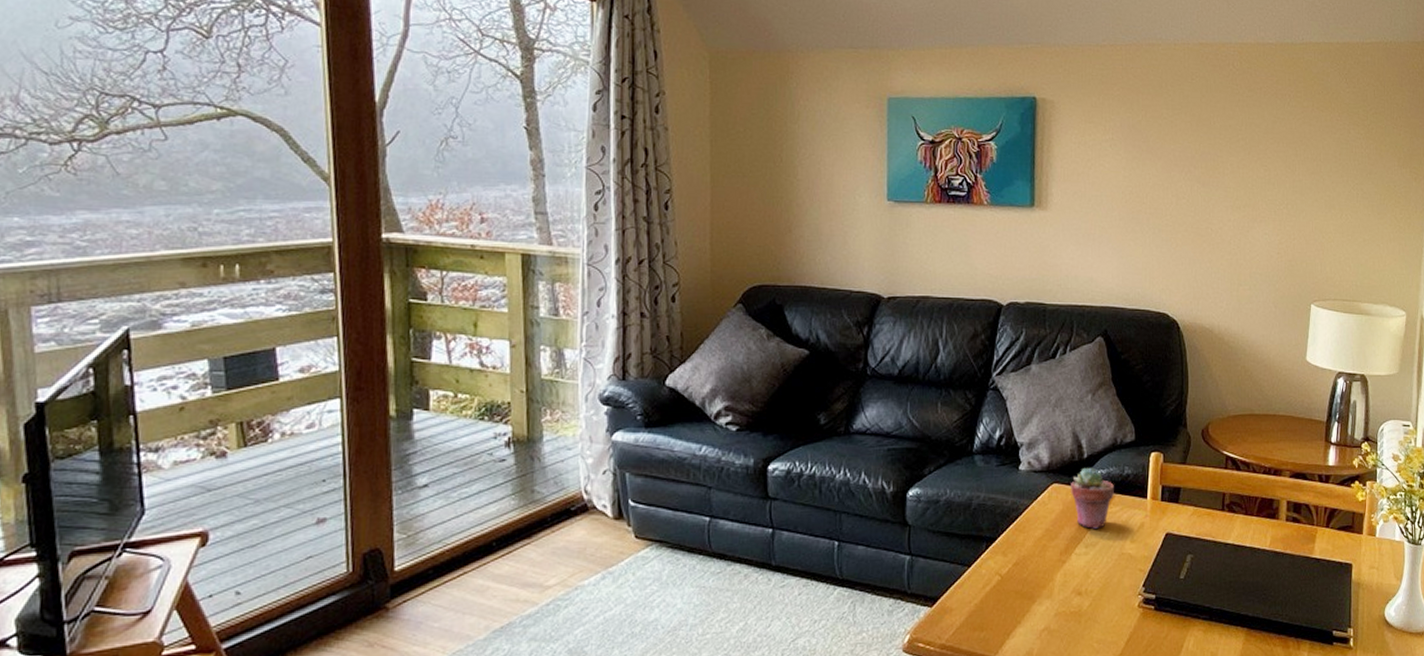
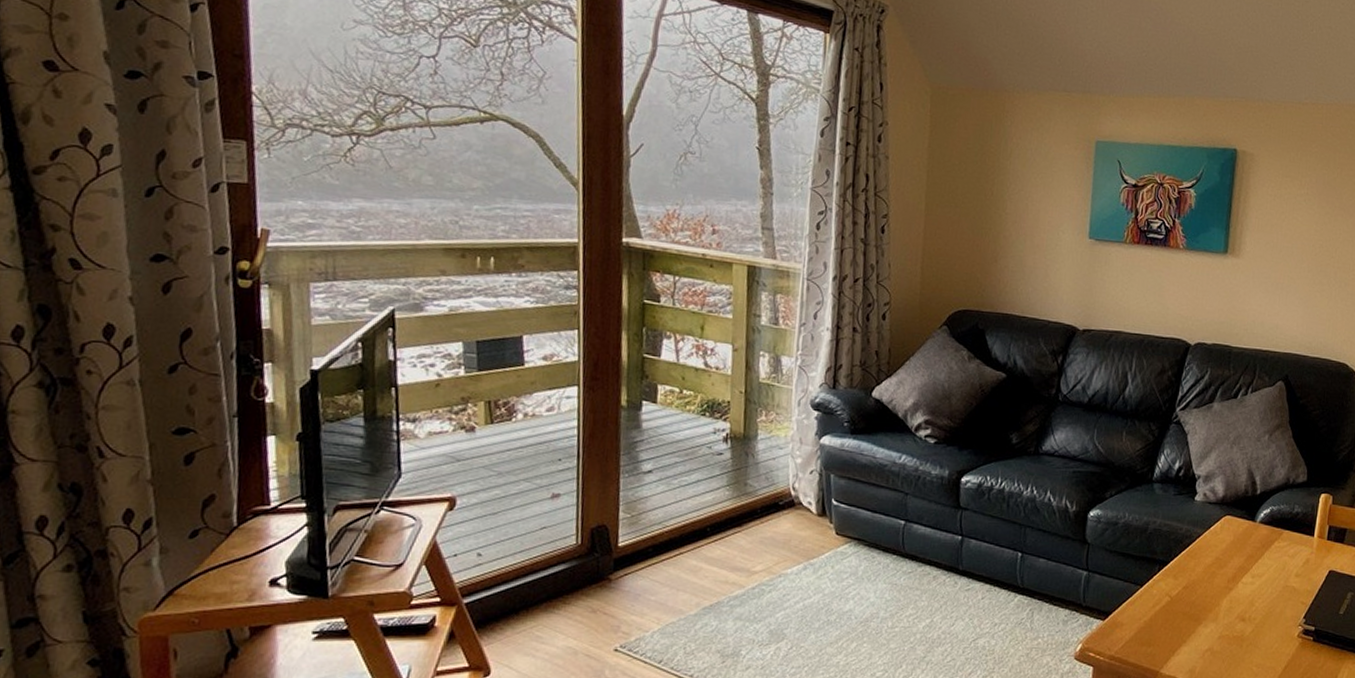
potted succulent: present [1071,467,1114,529] -> none [1242,503,1283,561]

